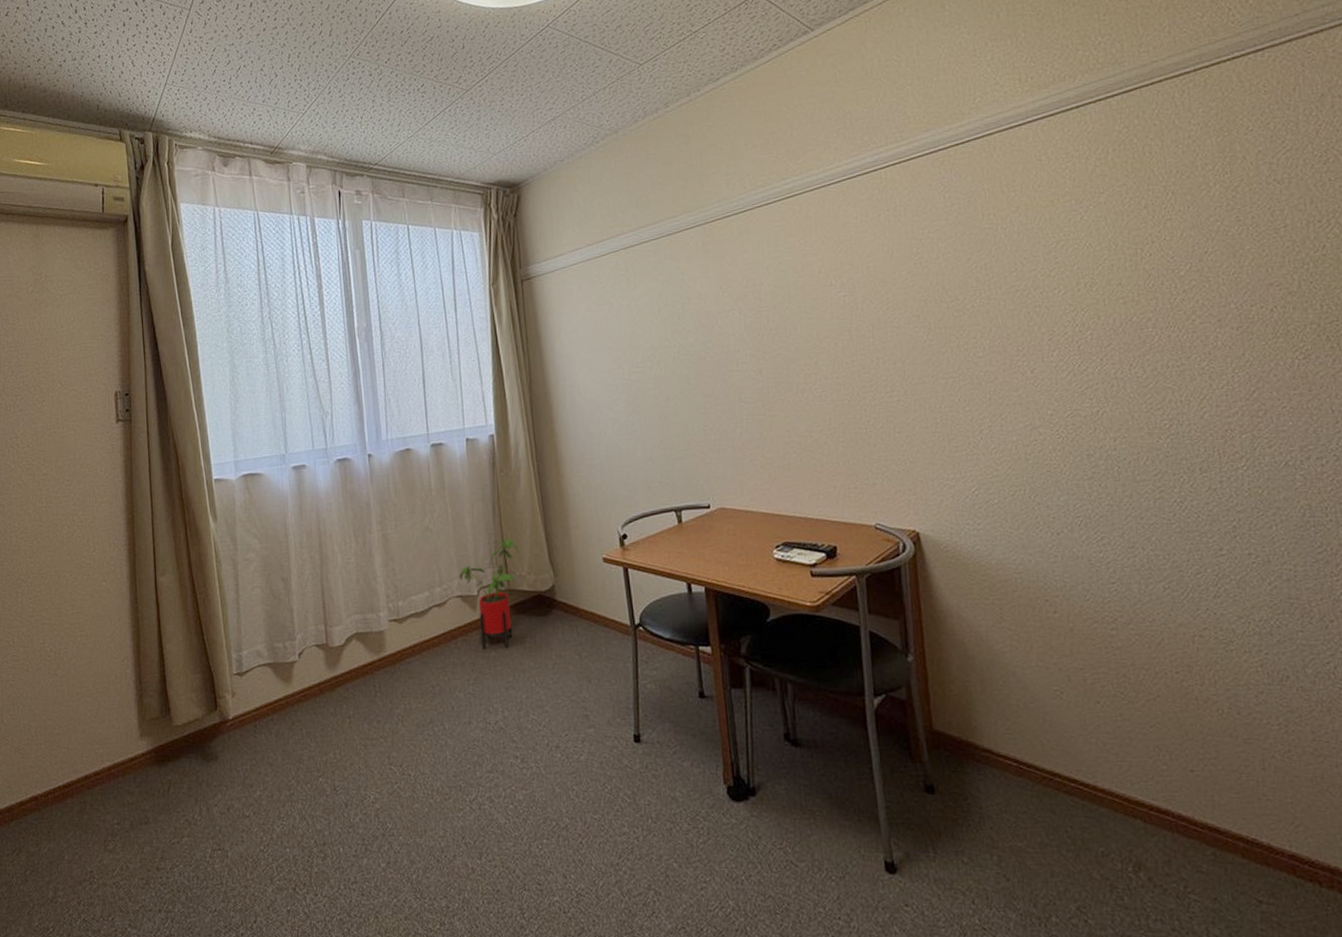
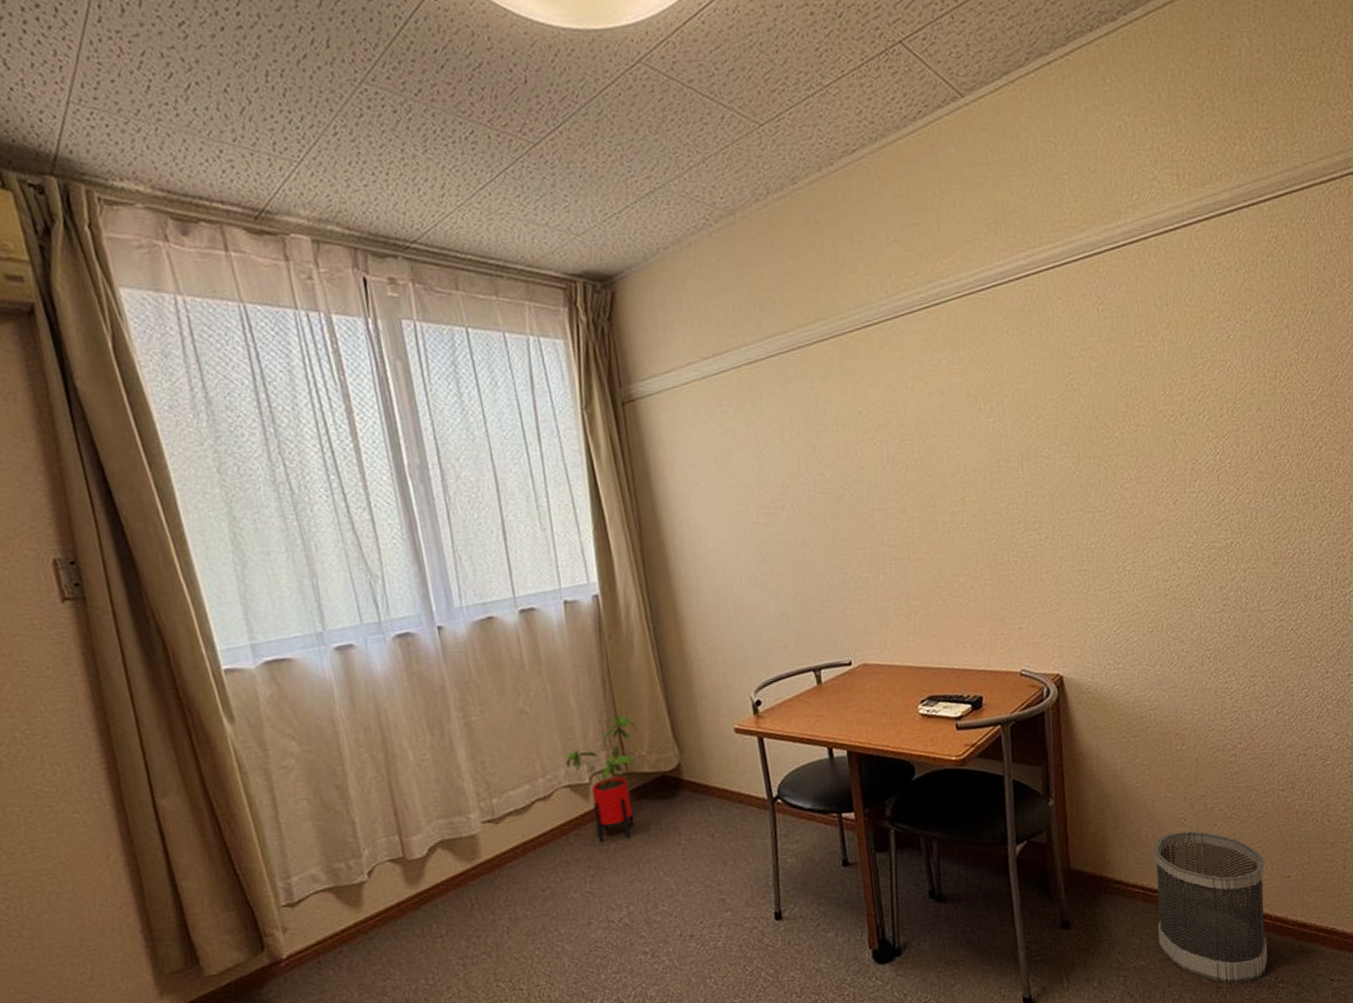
wastebasket: none [1026,705,1173,885] -> present [1153,831,1268,983]

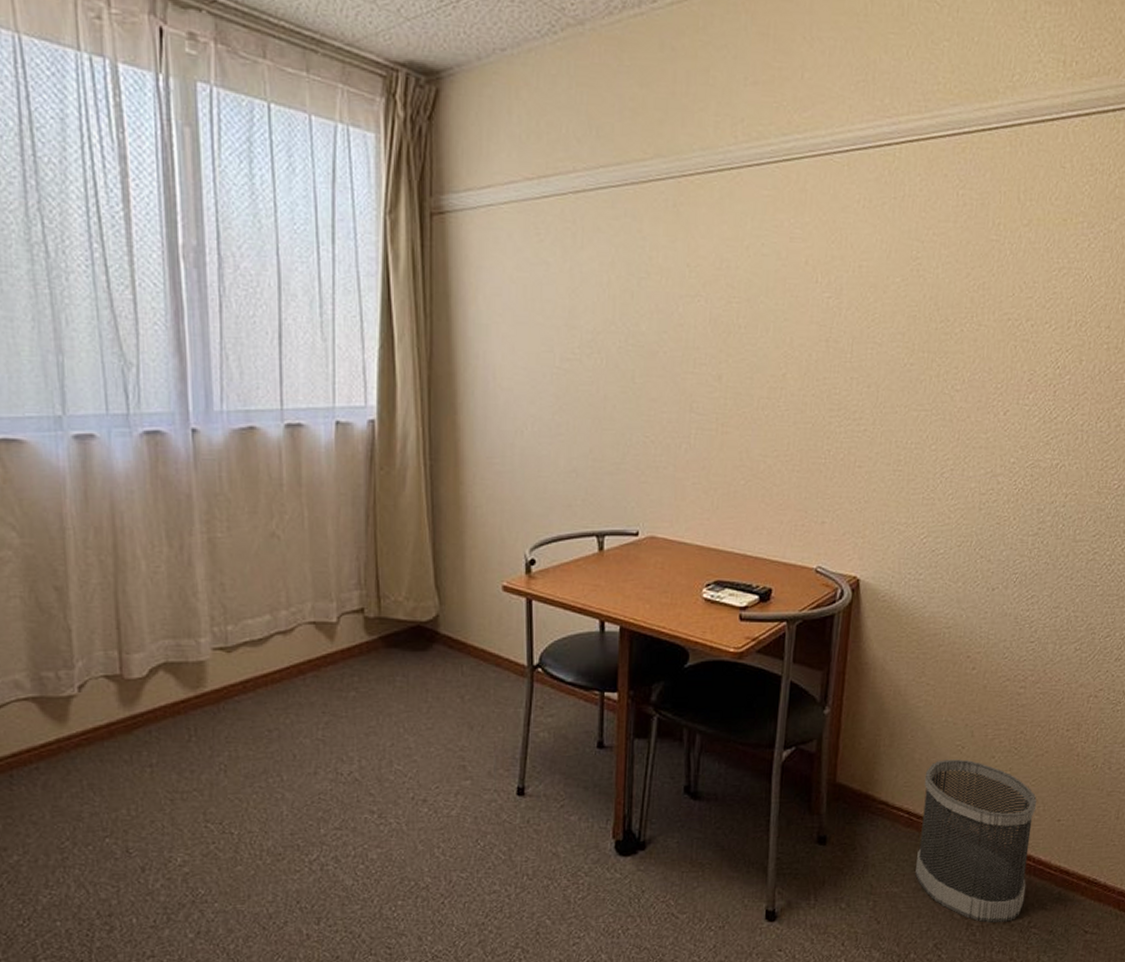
house plant: present [565,715,638,843] -> none [313,555,397,688]

